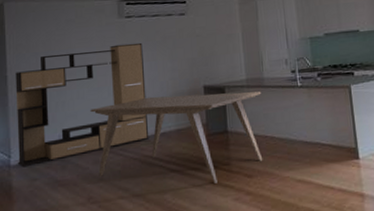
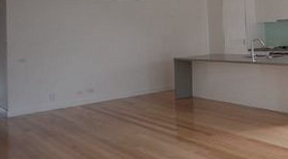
media console: present [15,42,149,168] -> none [13,19,127,120]
dining table: present [90,91,263,185] -> none [77,65,222,140]

